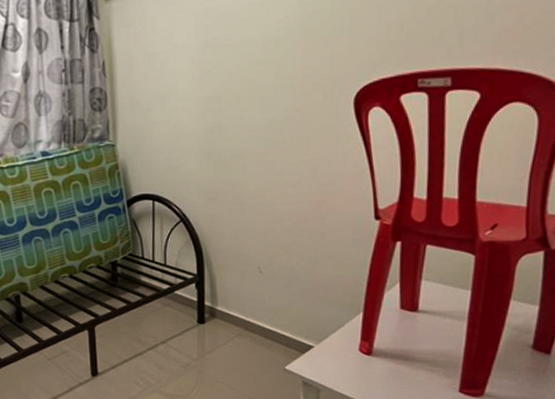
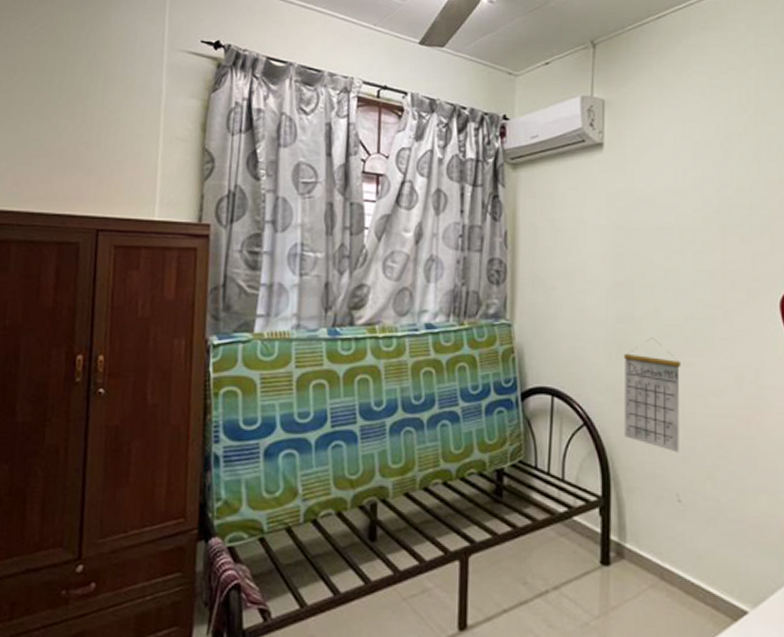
calendar: none [213,143,264,236] -> present [623,338,682,453]

